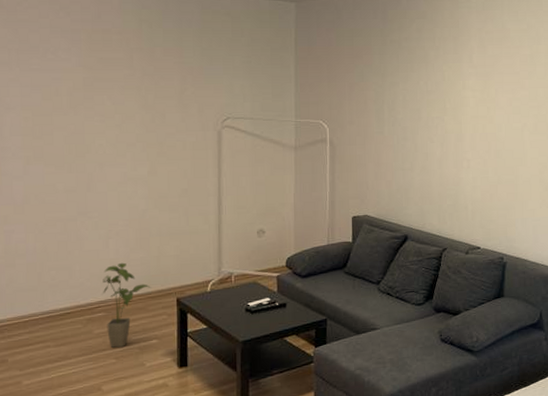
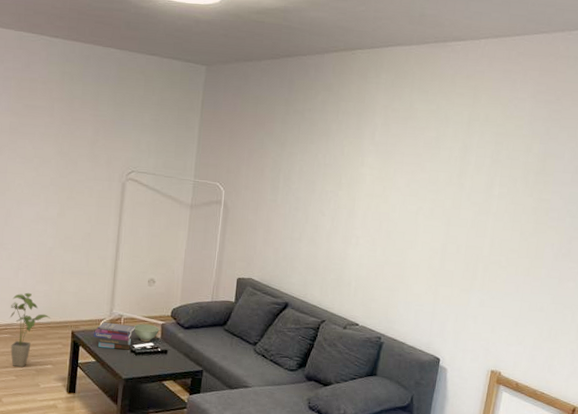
books: none [202,282,249,312] -> present [94,322,136,350]
bowl: none [247,278,275,298] -> present [134,324,160,342]

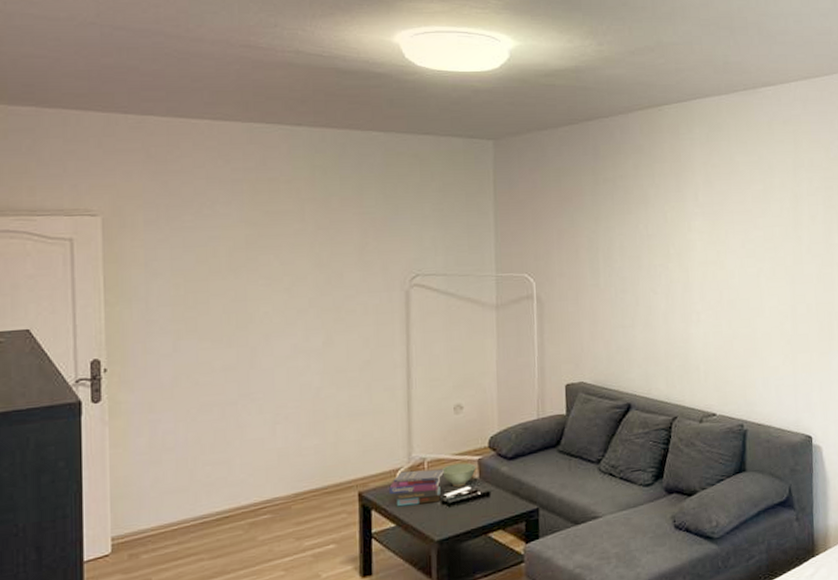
house plant: present [9,292,51,368] -> none [268,452,327,557]

